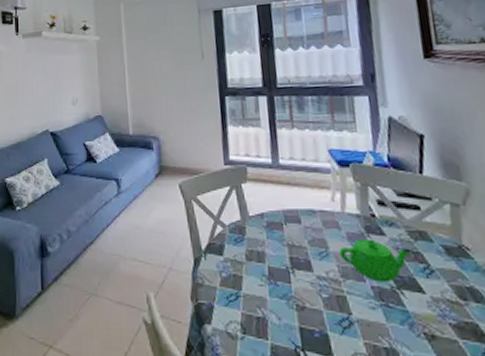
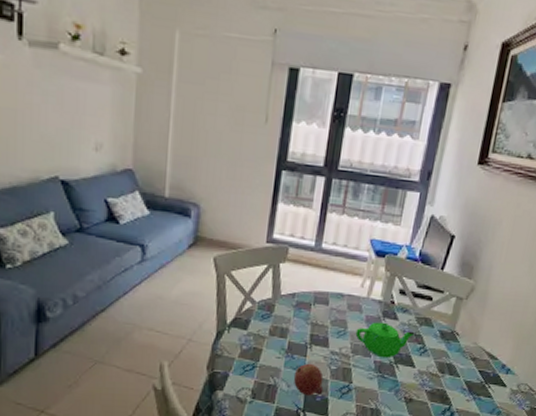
fruit: none [283,291,320,331] -> present [294,363,324,396]

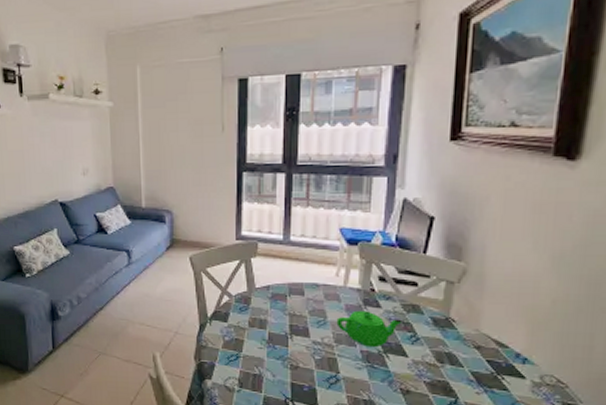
fruit: present [294,363,324,396] -> none [279,353,310,386]

